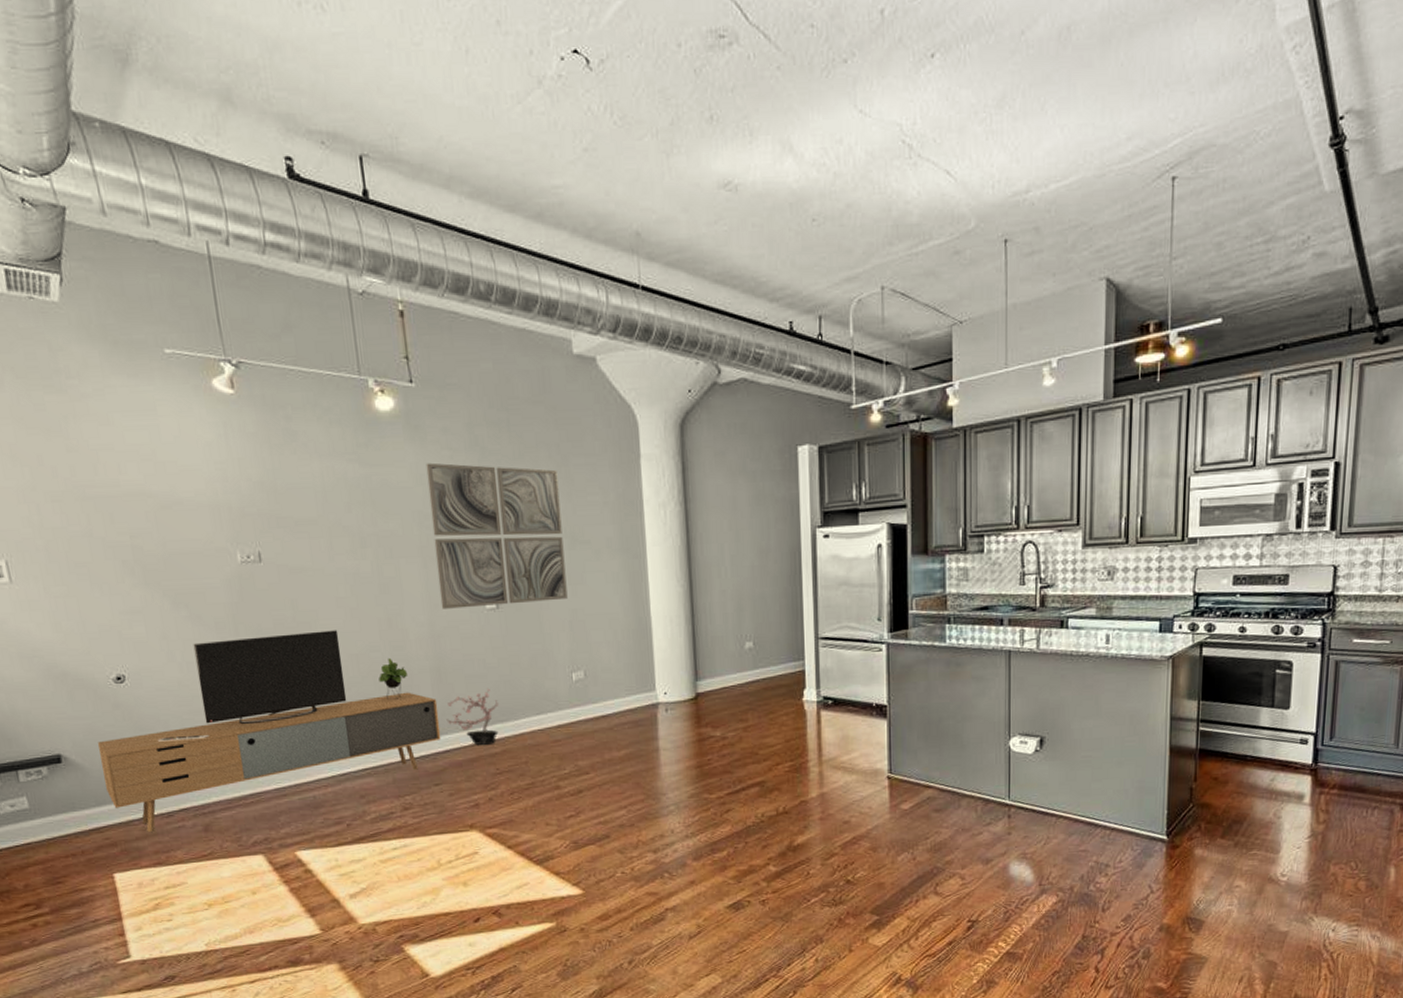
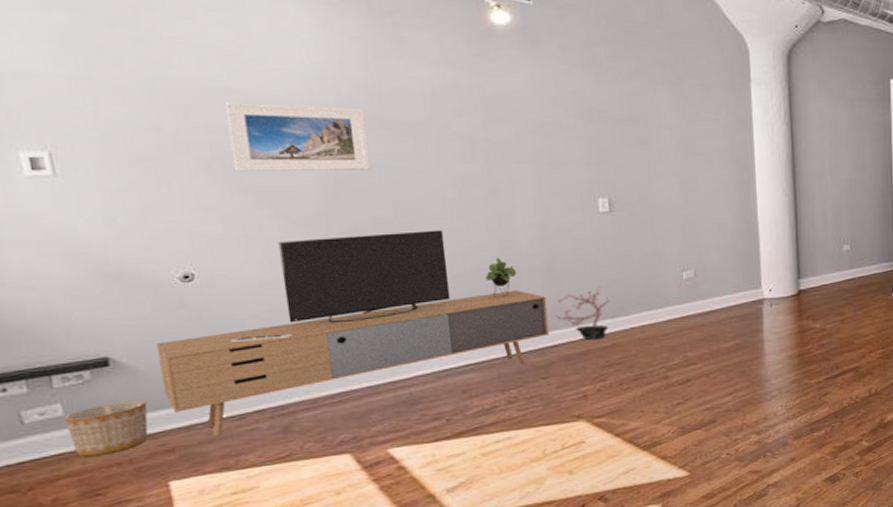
planter: none [29,795,96,847] -> present [64,399,149,457]
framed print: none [142,505,271,575] -> present [224,102,371,172]
wall art: present [426,462,568,609] -> none [541,75,680,212]

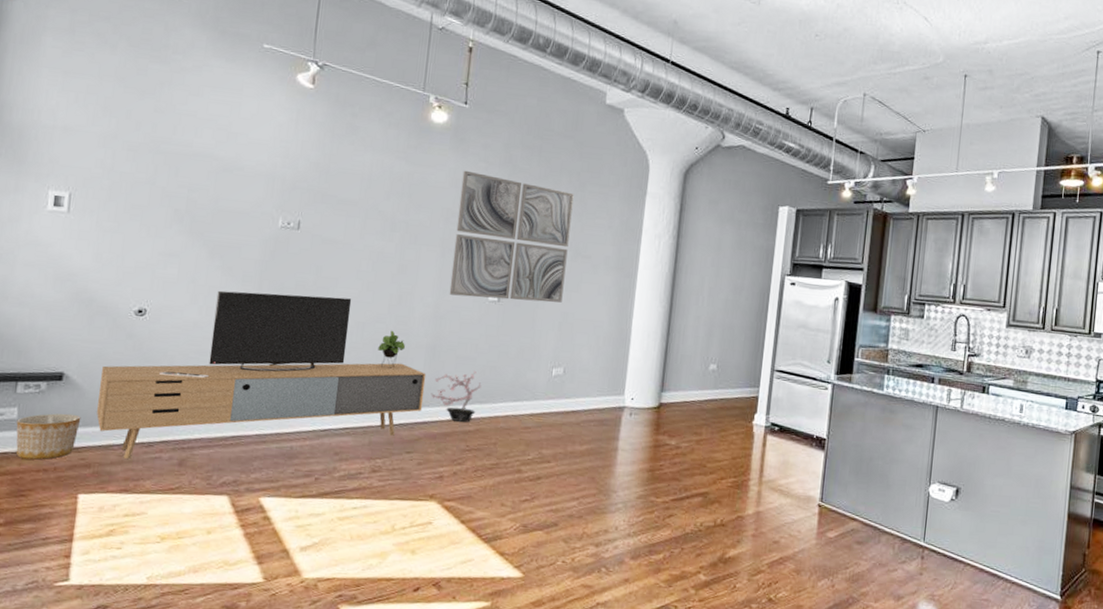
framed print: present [224,102,371,172] -> none [200,167,312,237]
wall art: none [541,75,680,212] -> present [449,170,574,303]

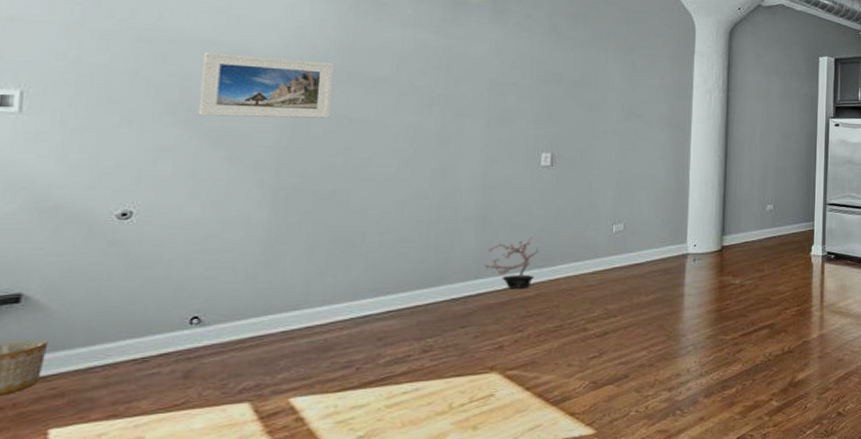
media console: present [97,290,426,459] -> none [70,177,478,380]
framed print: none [200,167,312,237] -> present [198,52,335,118]
wall art: present [449,170,574,303] -> none [498,40,623,164]

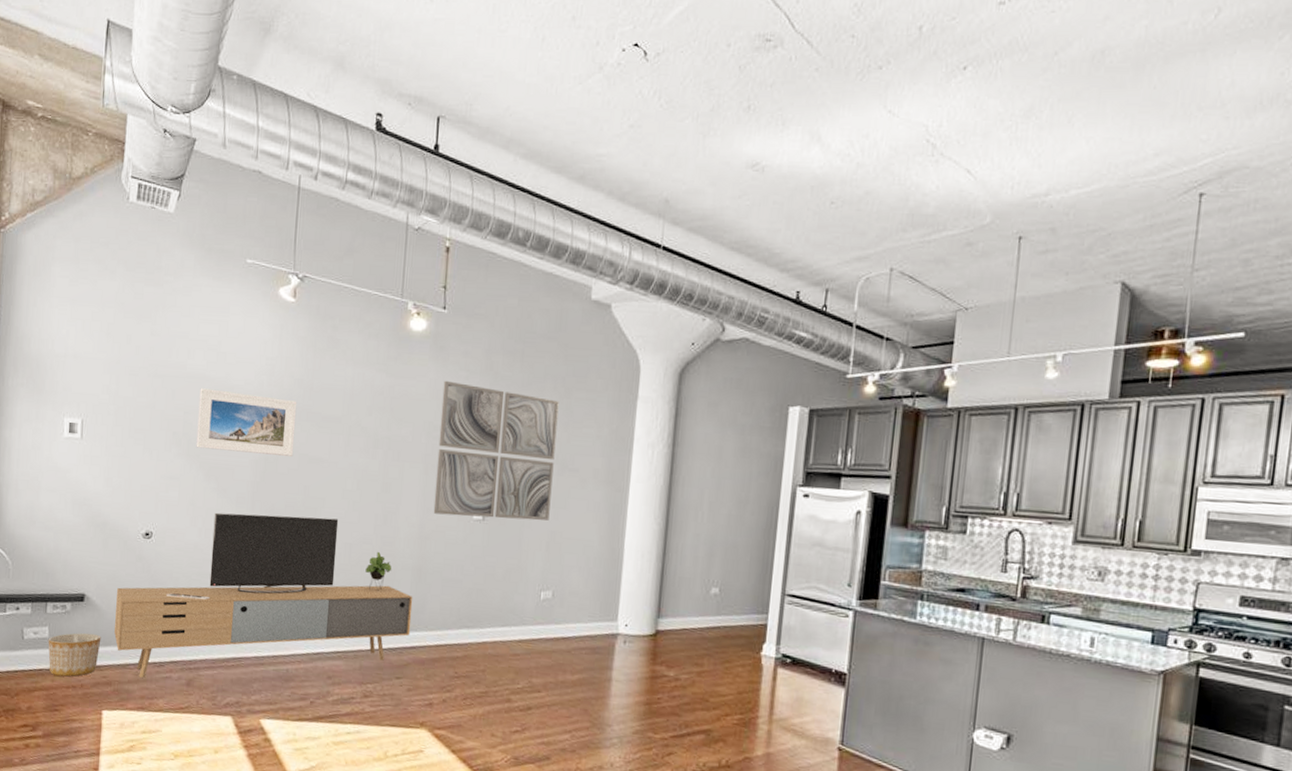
media console: none [70,177,478,380] -> present [114,512,413,678]
potted plant: present [484,236,539,289] -> none [418,593,468,648]
wall art: none [498,40,623,164] -> present [433,380,559,521]

